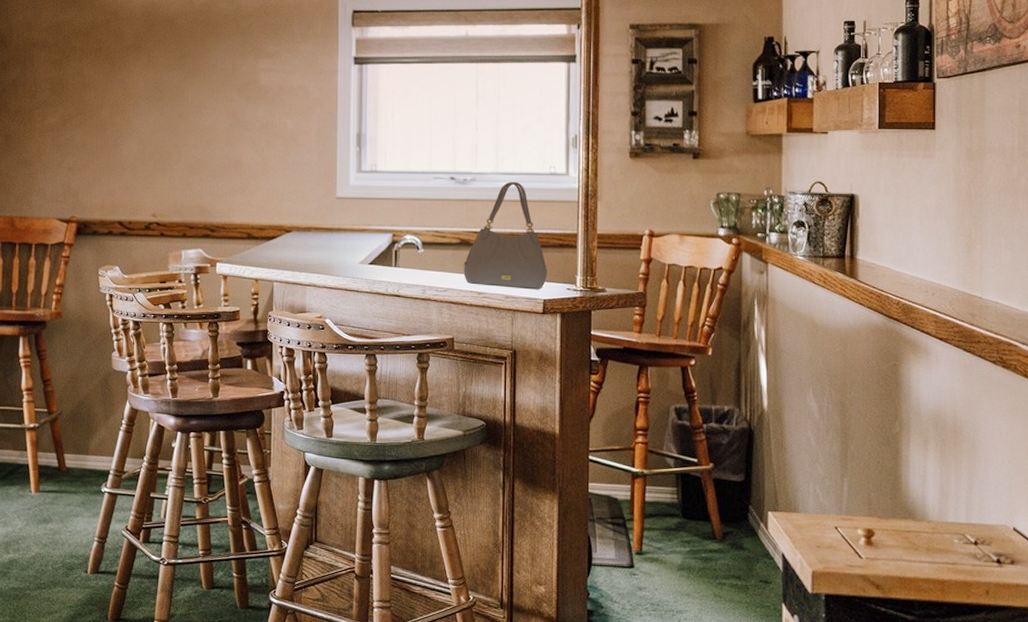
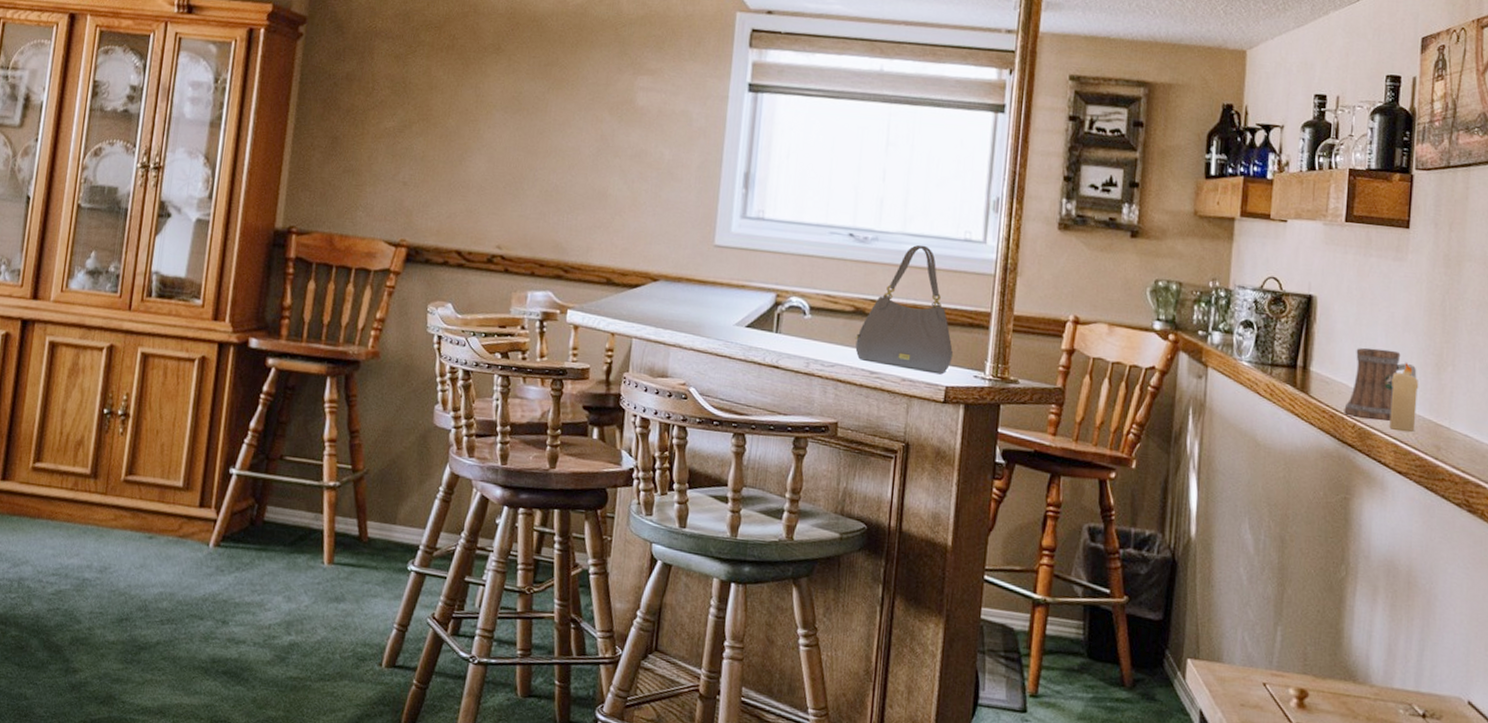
beer mug: none [889,235,950,296] -> present [1344,347,1417,421]
candle: none [929,245,953,303] -> present [1389,363,1419,432]

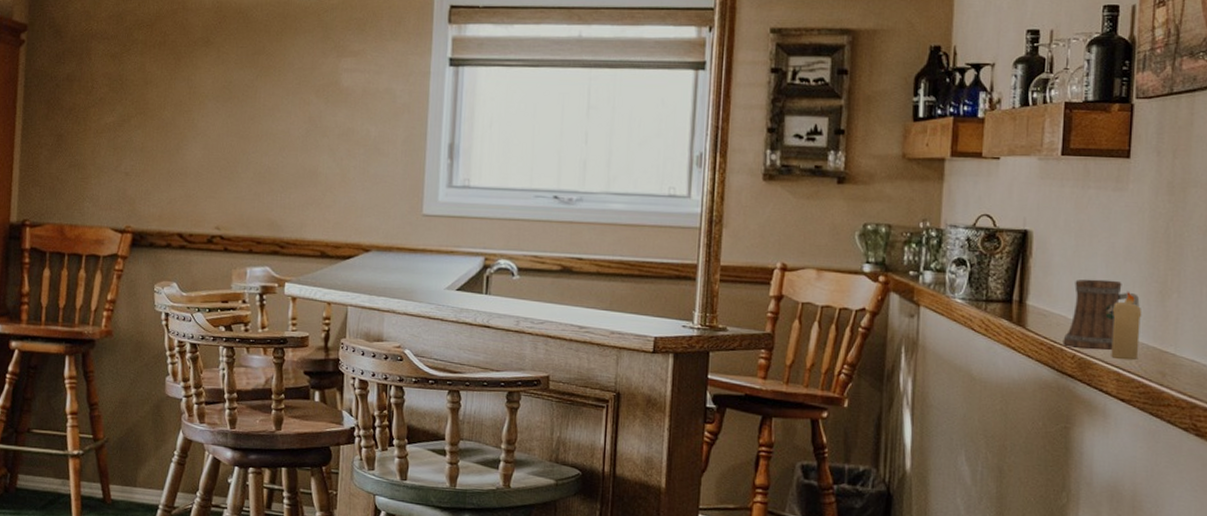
handbag: present [855,244,954,375] -> none [563,203,661,326]

